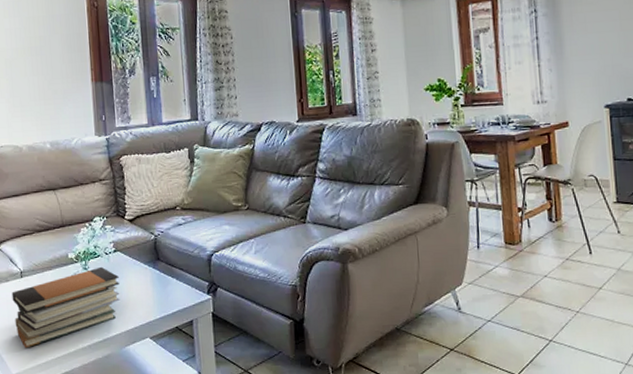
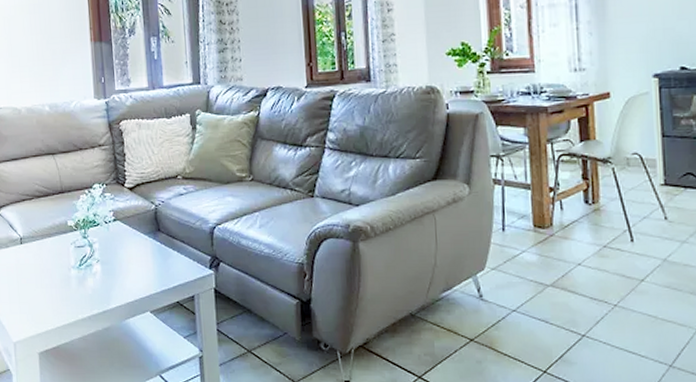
book stack: present [12,266,120,349] -> none [11,235,120,317]

